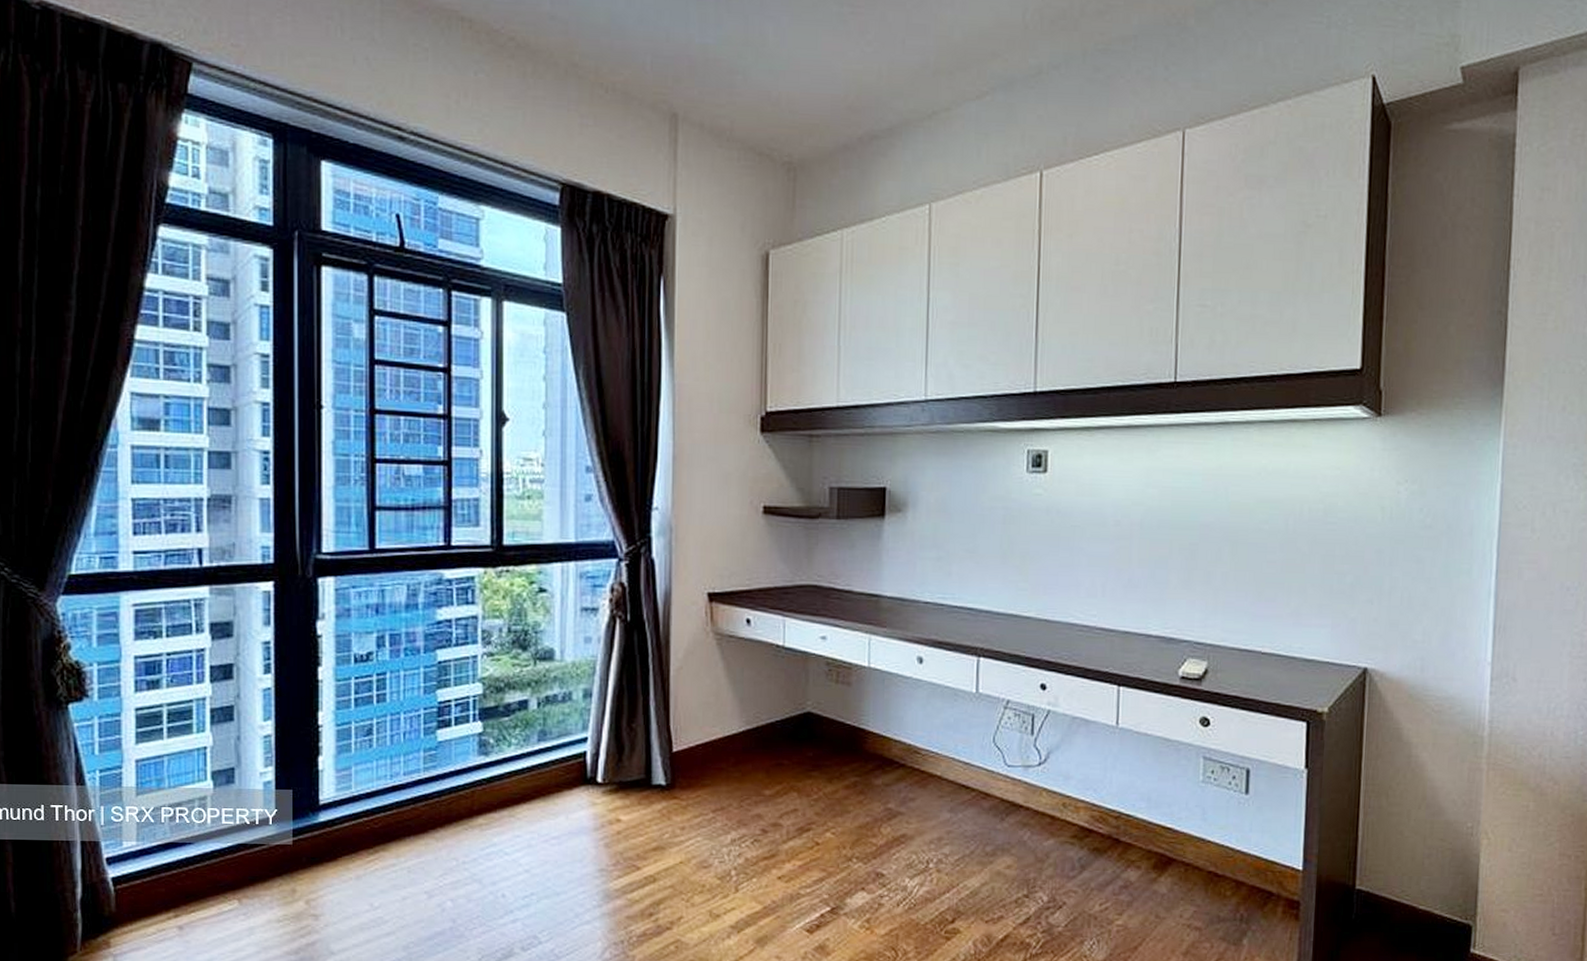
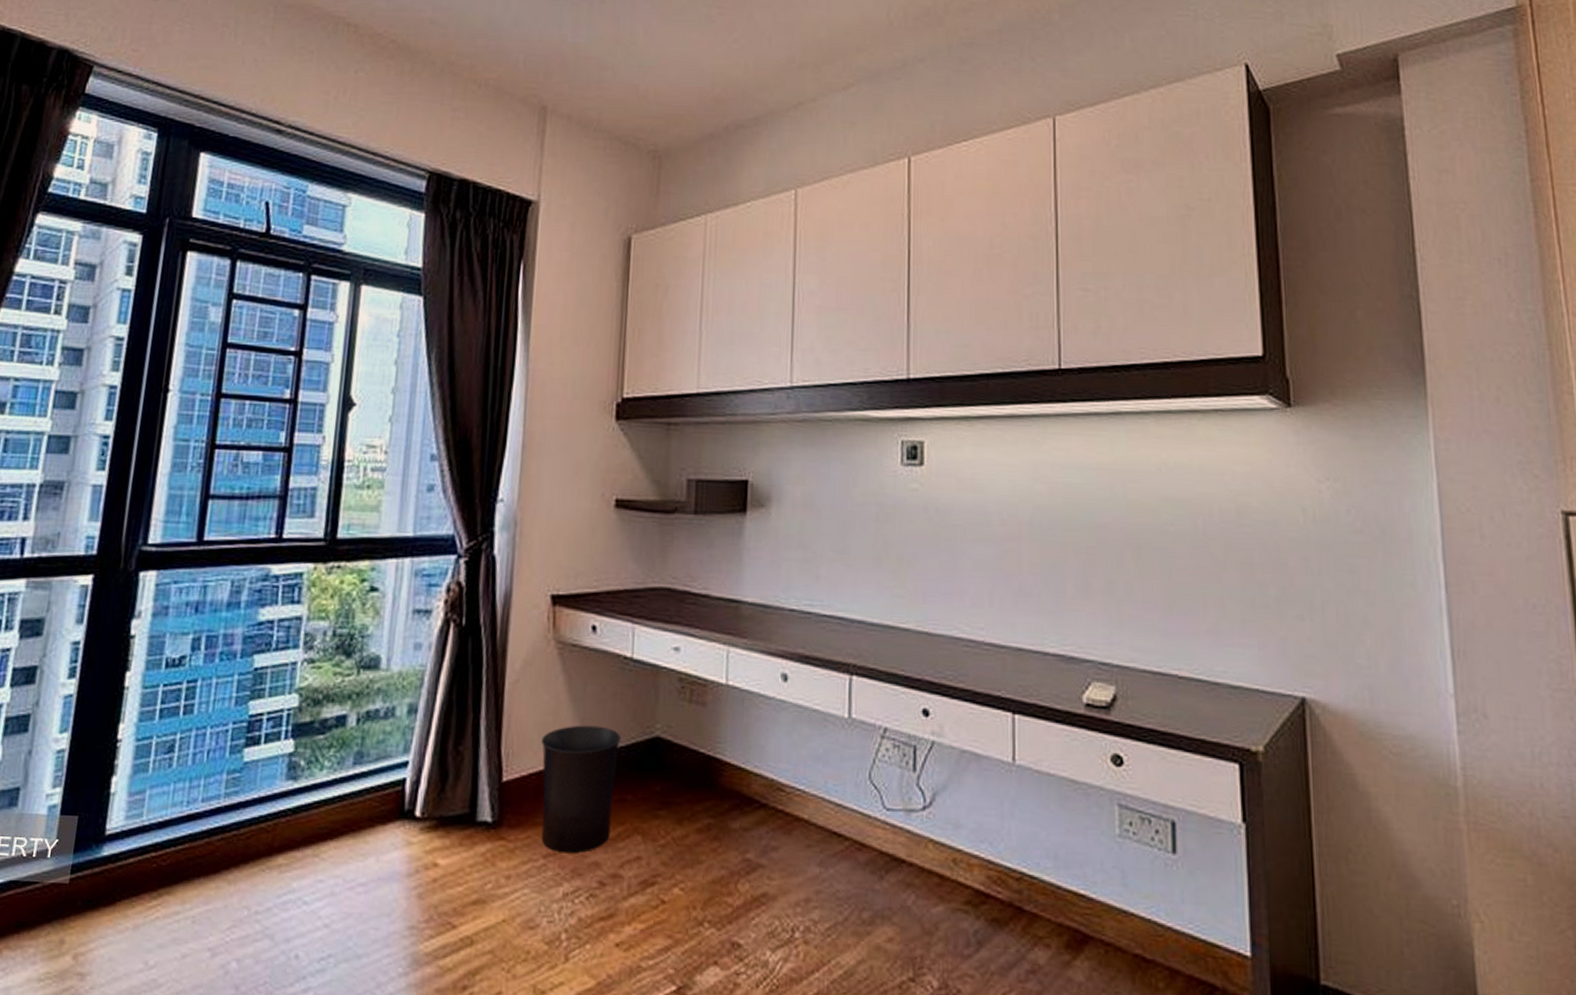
waste bin: none [705,703,777,807] -> present [541,725,622,853]

